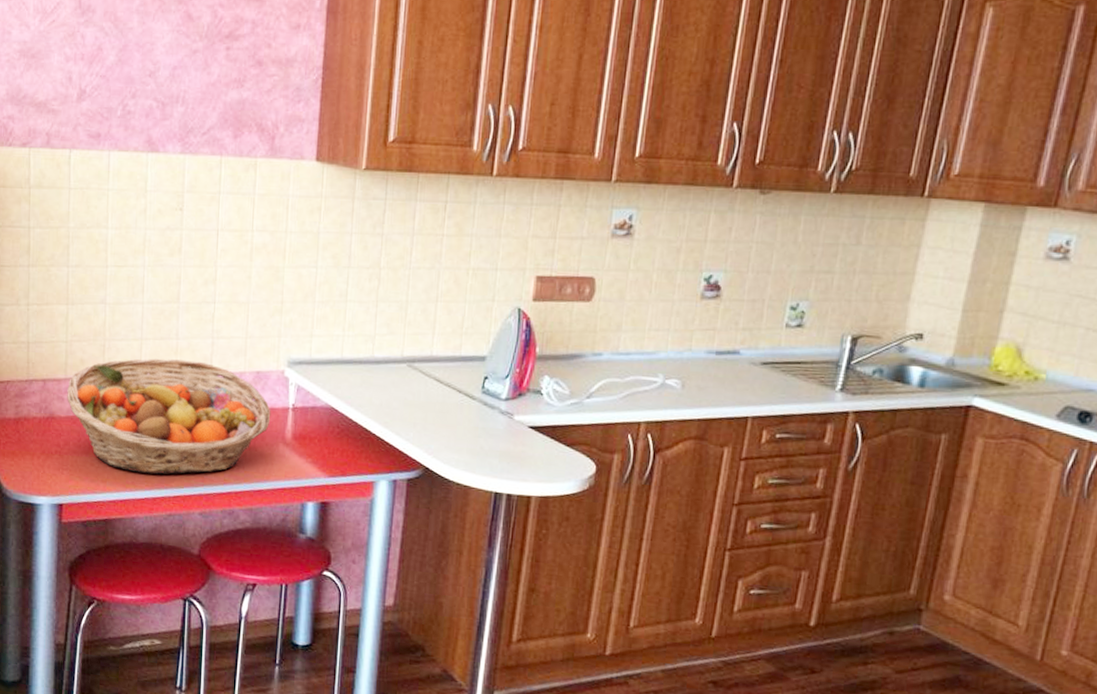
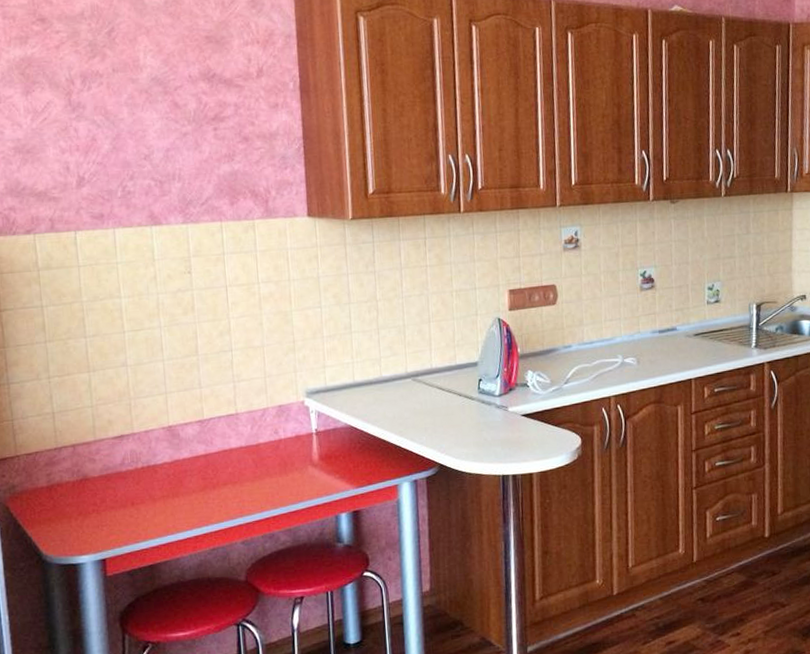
fruit basket: present [67,358,271,475] -> none [98,404,297,516]

